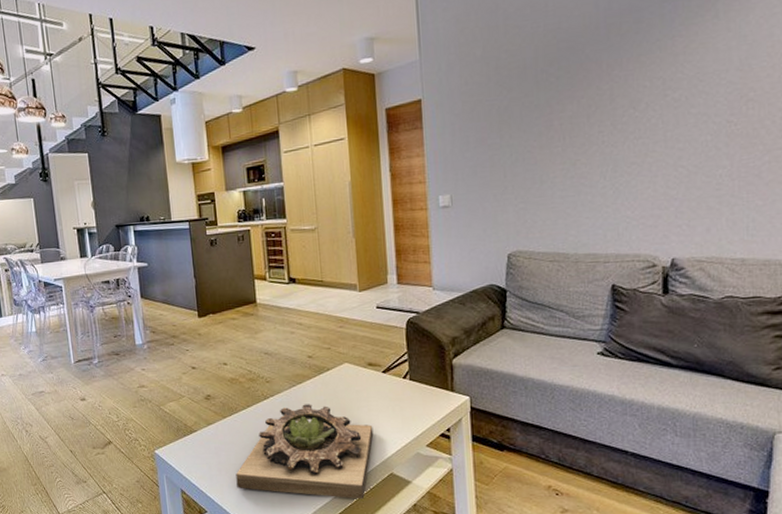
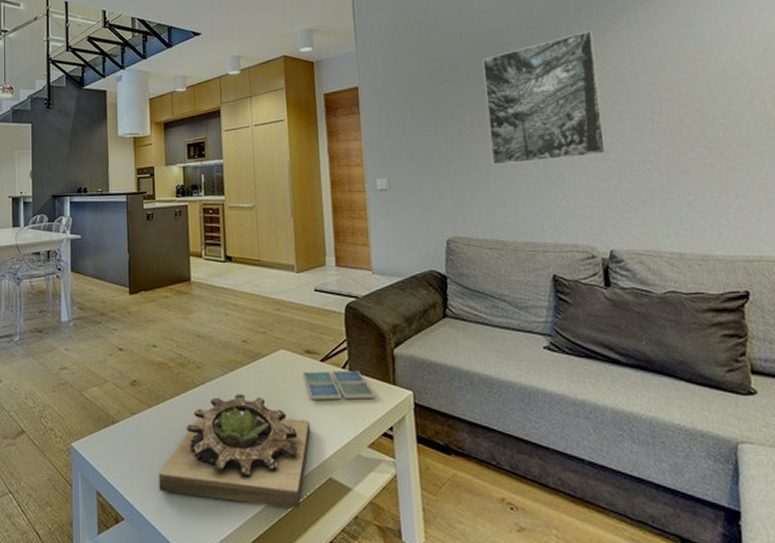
drink coaster: none [366,379,434,407] -> present [303,370,375,400]
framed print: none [554,24,679,177] -> present [482,30,608,166]

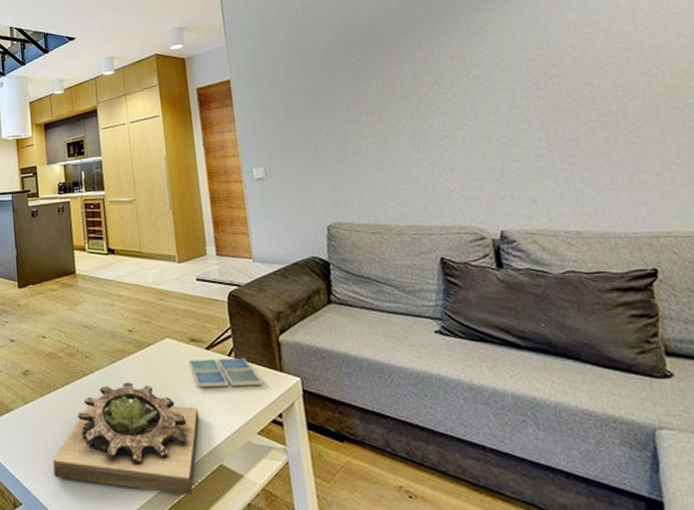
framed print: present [482,30,608,166] -> none [354,9,492,150]

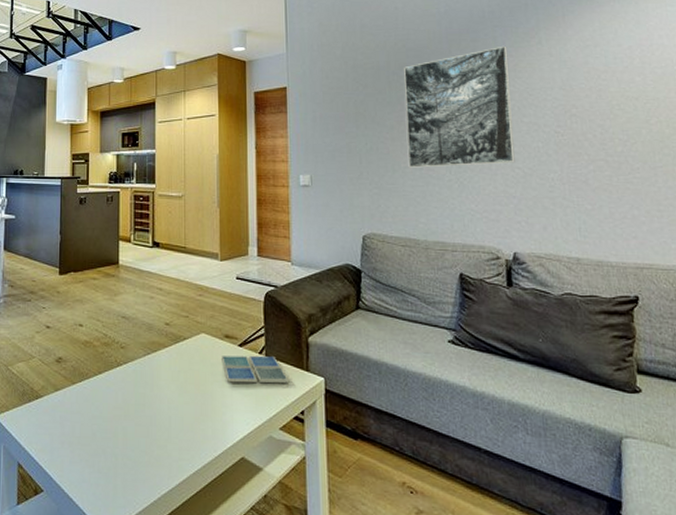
succulent planter: present [53,382,200,495] -> none [79,374,226,486]
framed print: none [354,9,492,150] -> present [404,45,515,168]

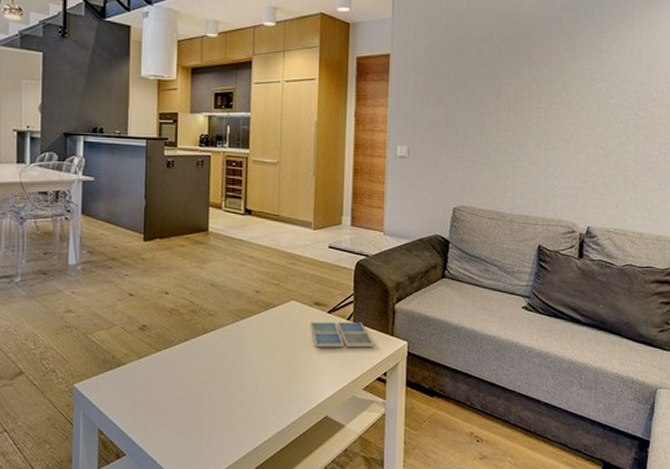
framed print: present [404,45,515,168] -> none [501,26,603,144]

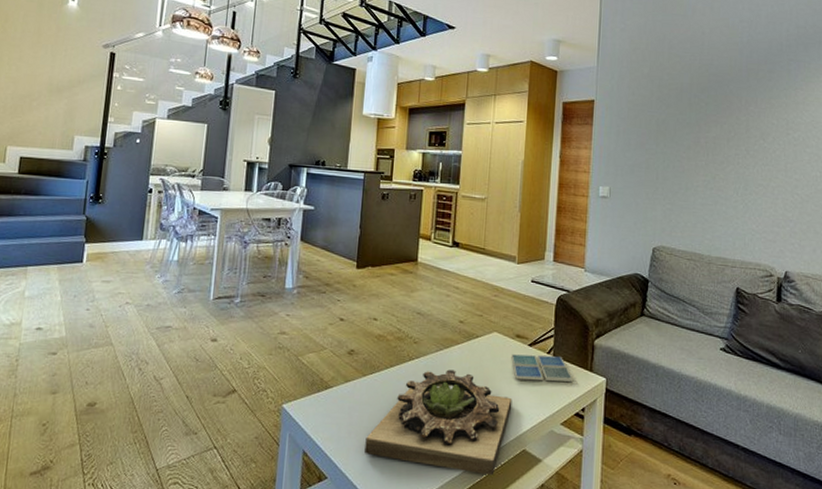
succulent planter: none [163,340,313,443] -> present [364,369,513,476]

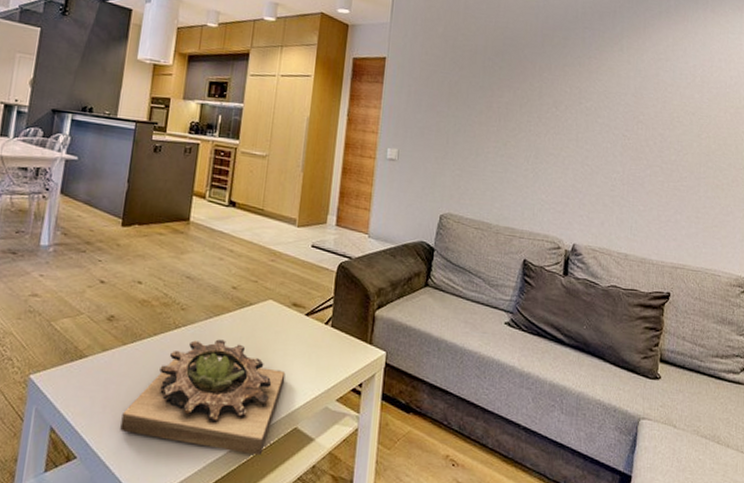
drink coaster: present [511,354,573,382] -> none [286,324,351,355]

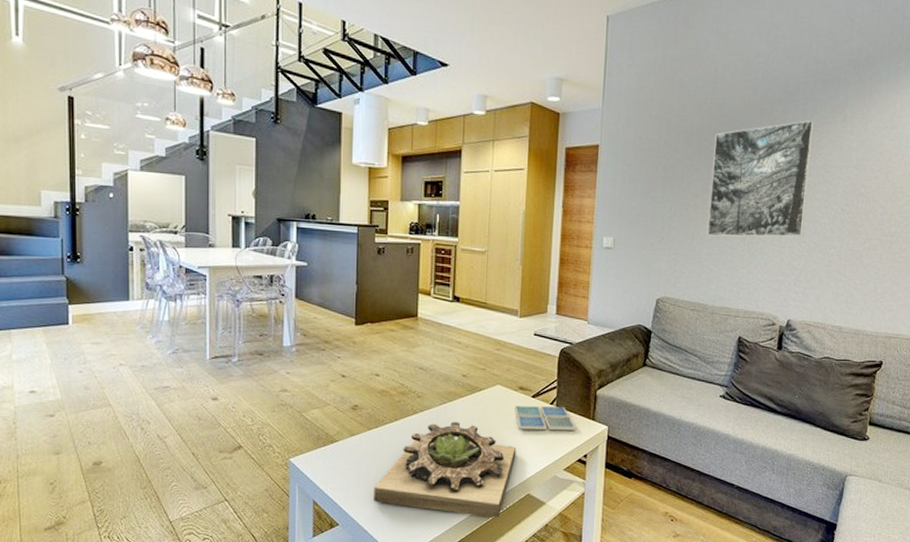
drink coaster: none [286,324,351,355] -> present [515,406,575,431]
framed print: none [491,47,593,160] -> present [706,120,815,237]

